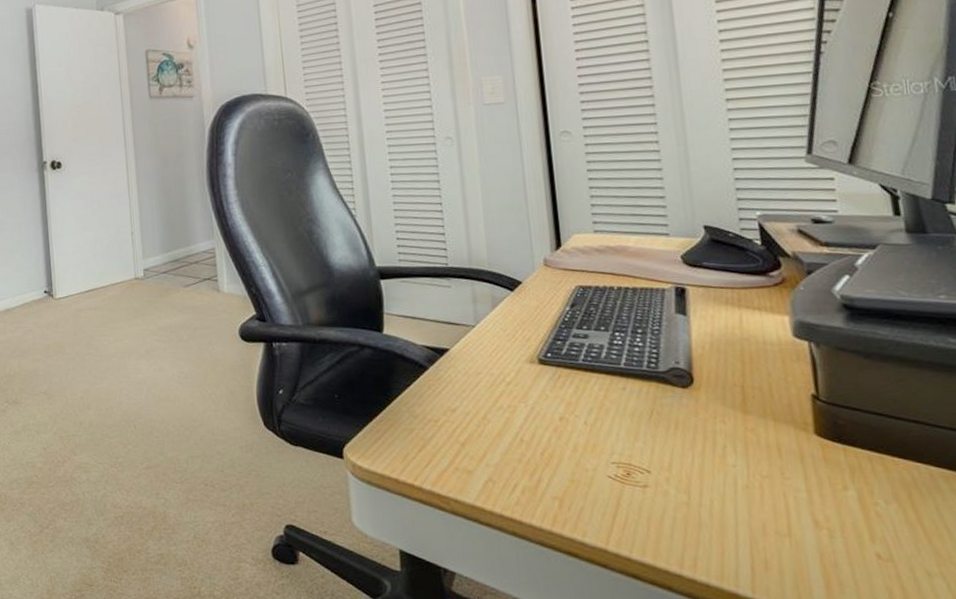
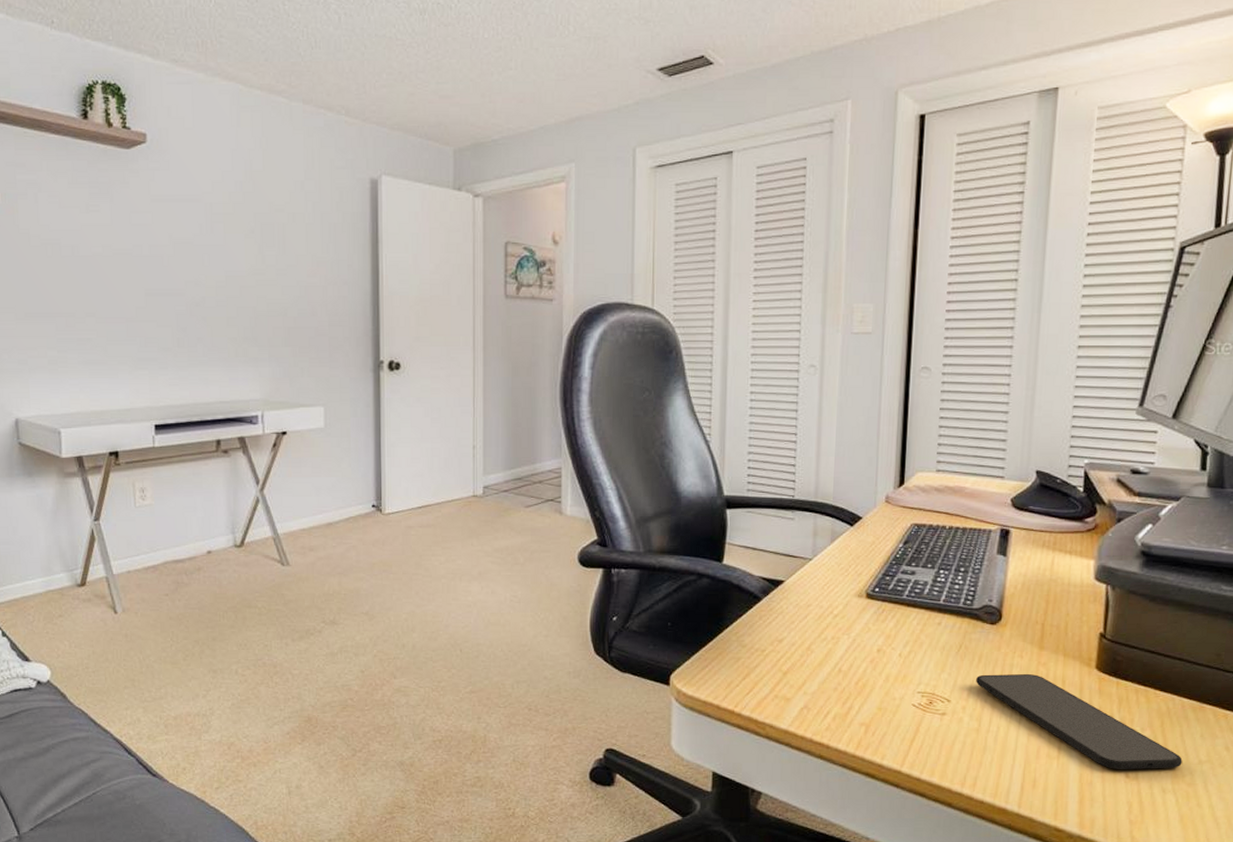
smartphone: none [676,440,946,549] -> present [976,673,1183,769]

